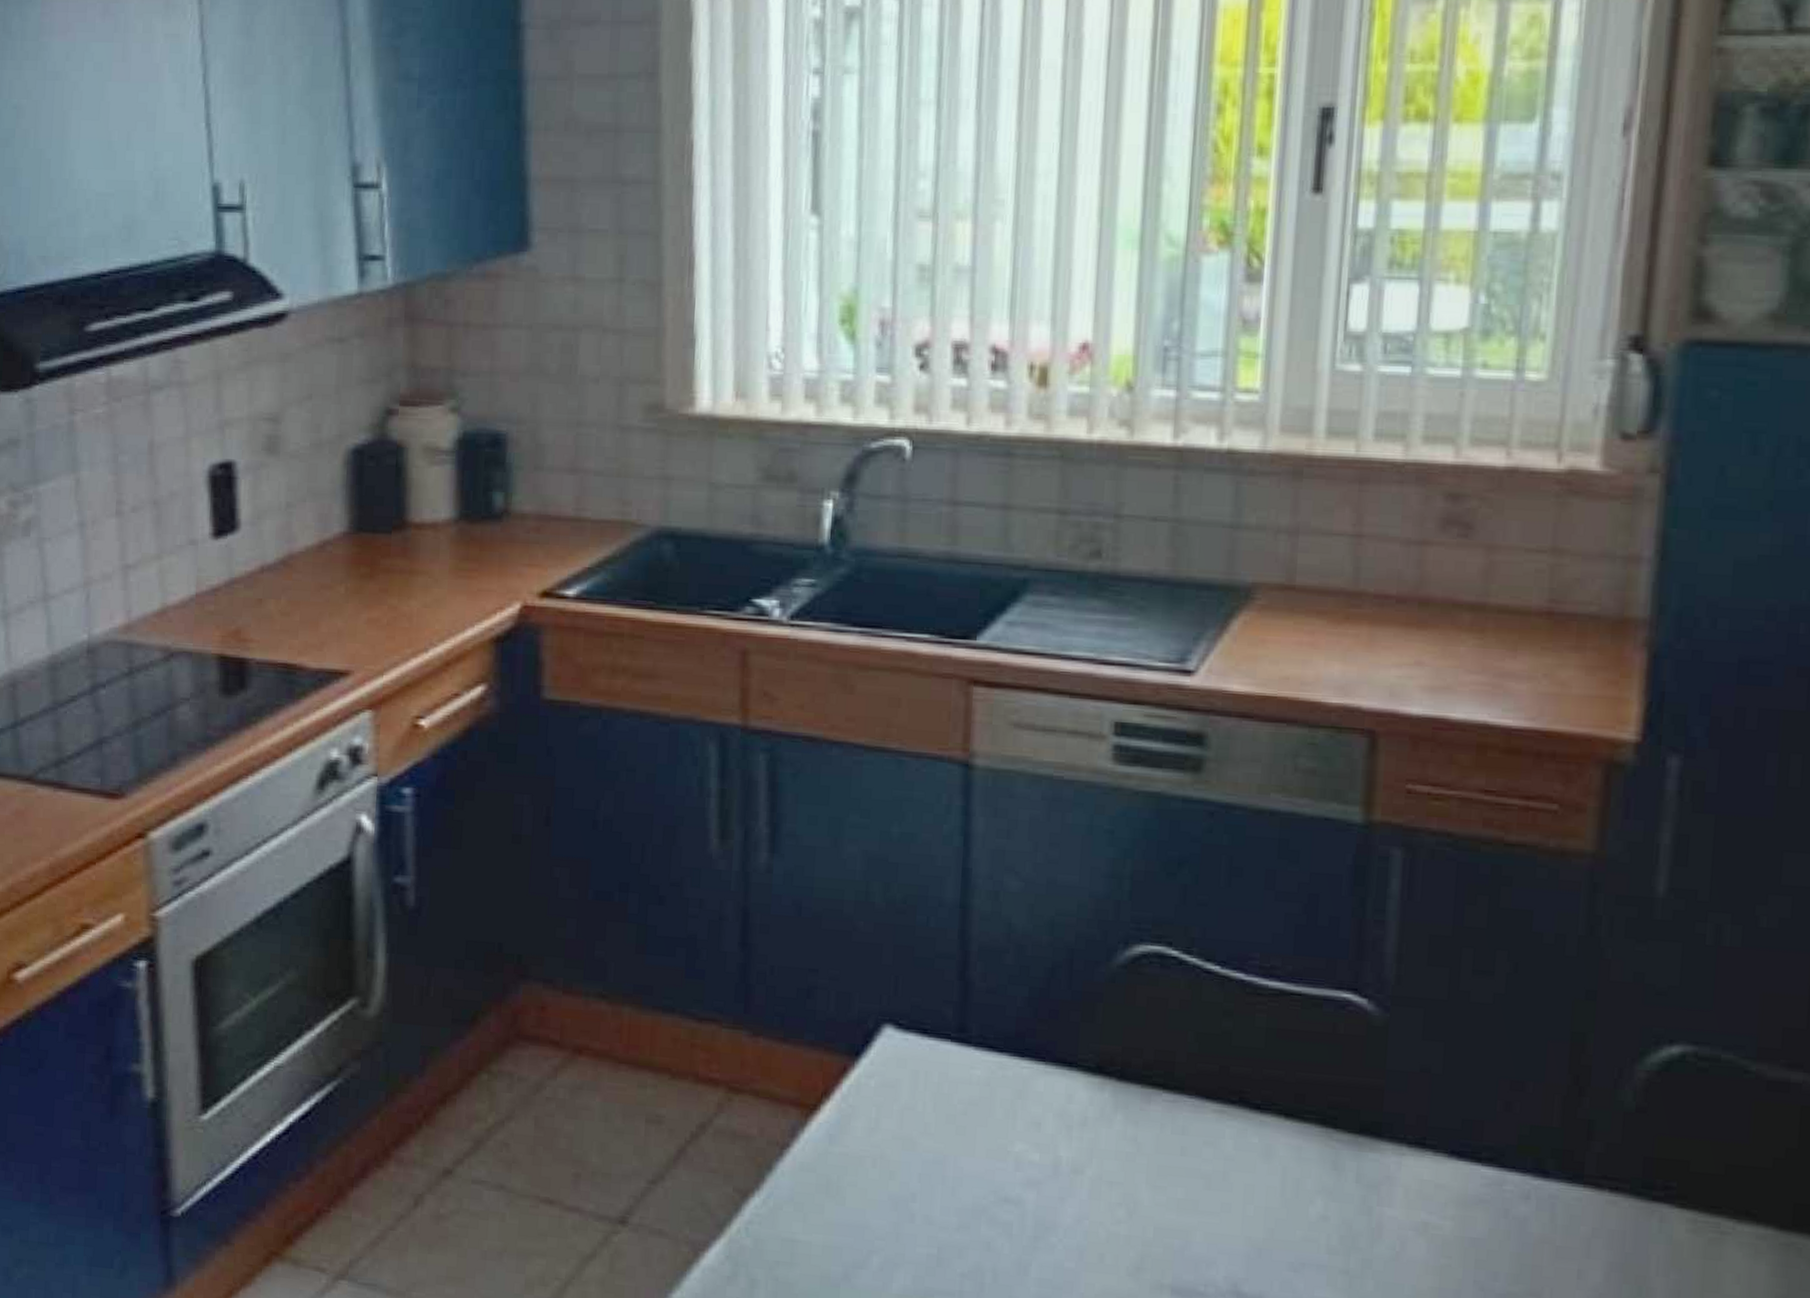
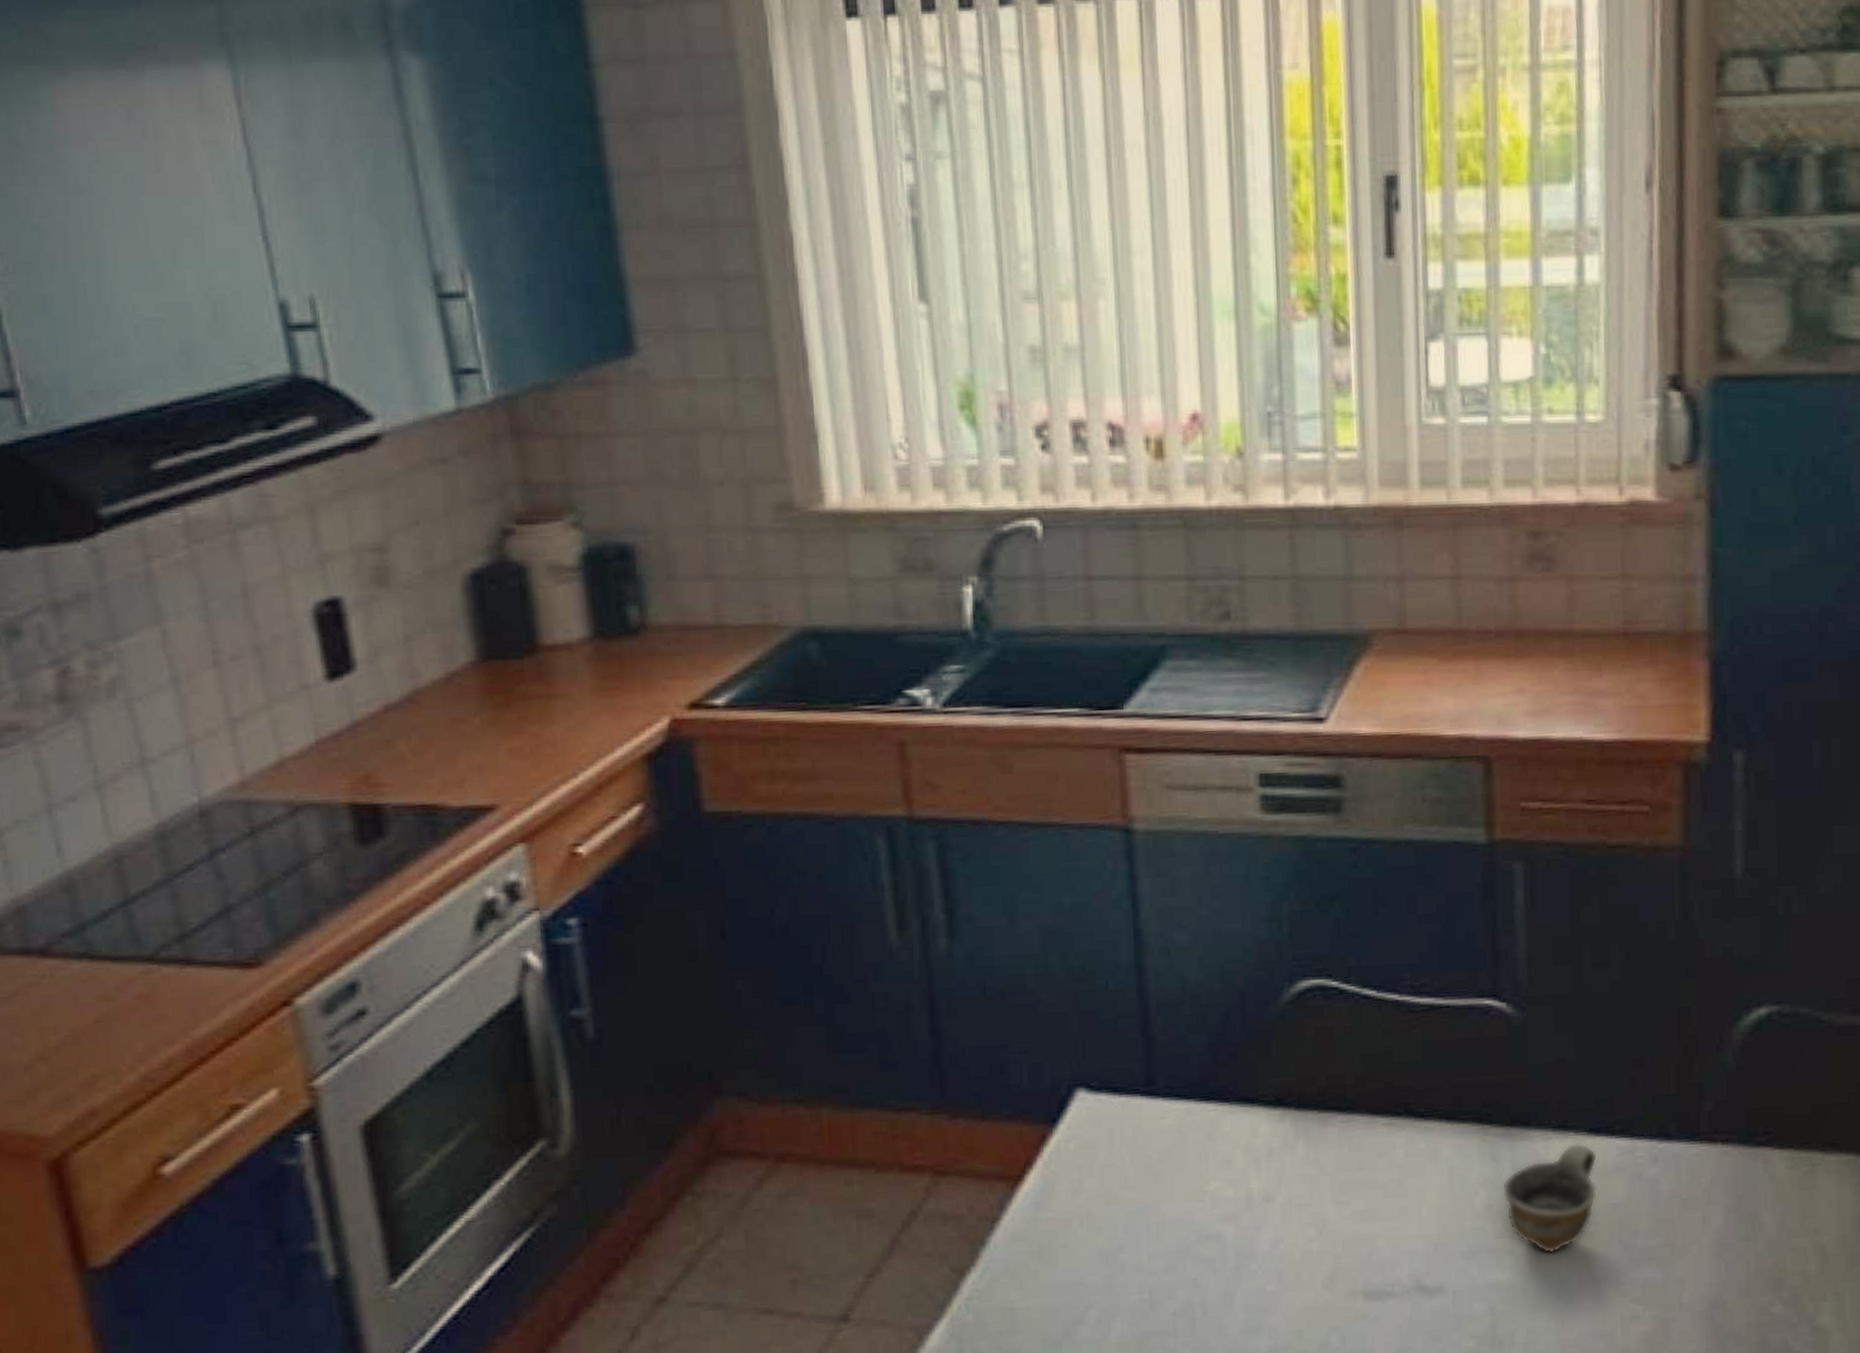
cup: none [1341,1163,1459,1282] -> present [1502,1143,1598,1254]

